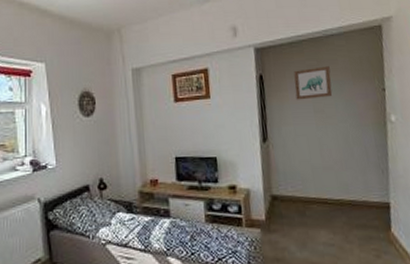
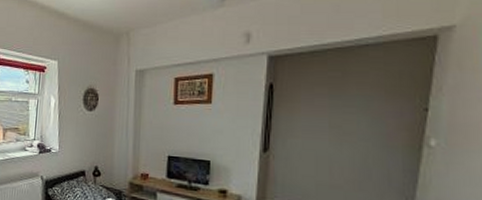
wall art: present [293,66,333,100] -> none [309,79,358,113]

